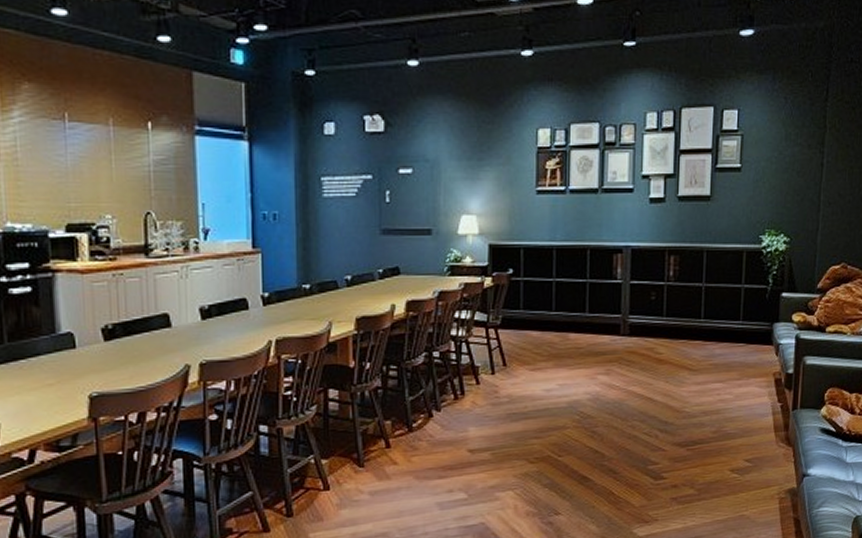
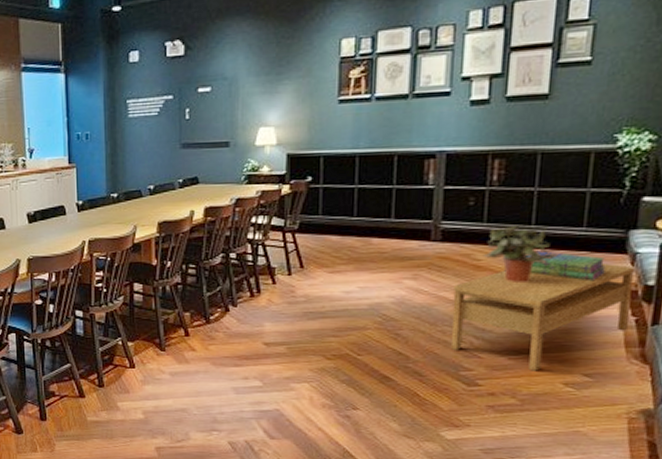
coffee table: none [639,354,779,460] -> present [450,264,636,371]
potted plant: none [663,320,723,375] -> present [482,226,559,282]
stack of books: none [697,343,758,372] -> present [525,251,606,281]

